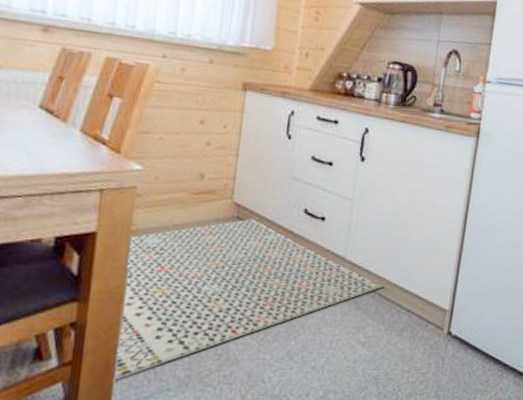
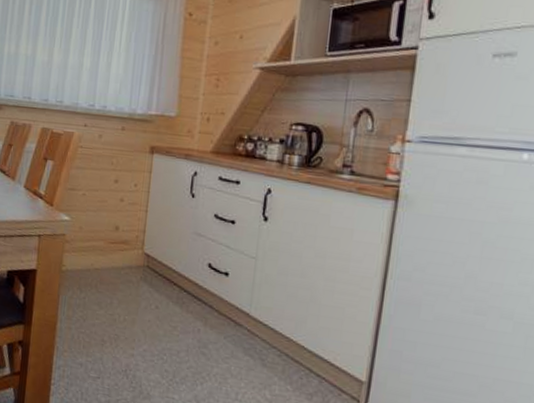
rug: present [115,217,384,380] -> none [51,268,291,394]

